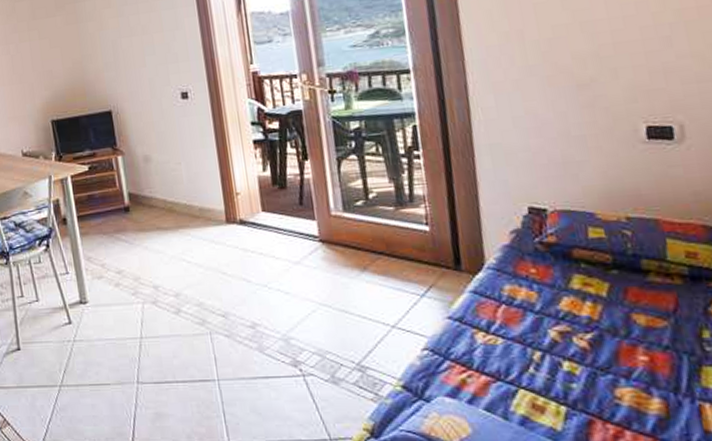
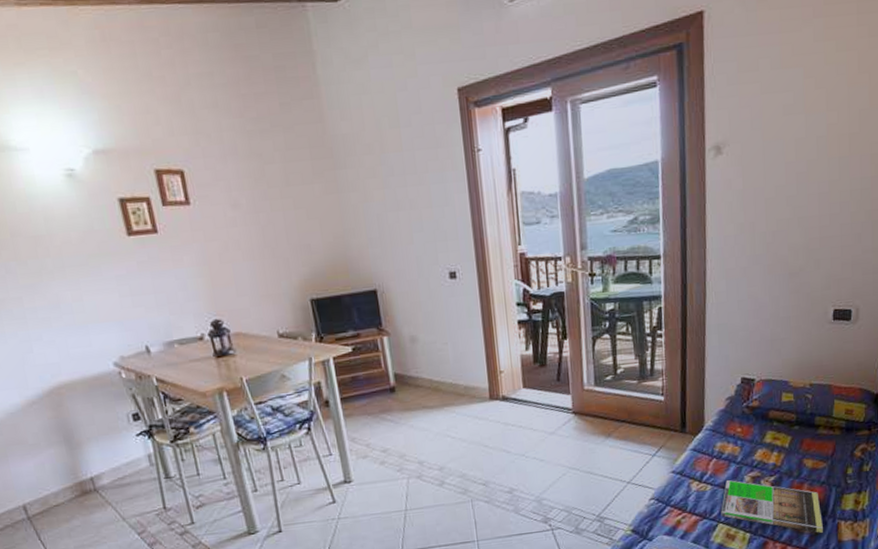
magazine: none [520,332,678,417] -> present [721,479,823,533]

